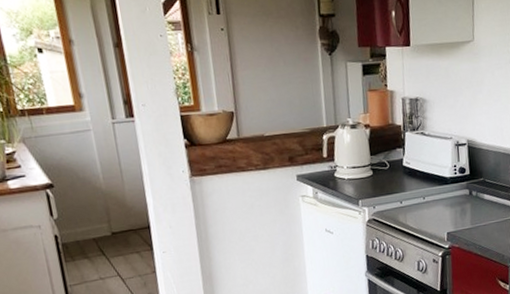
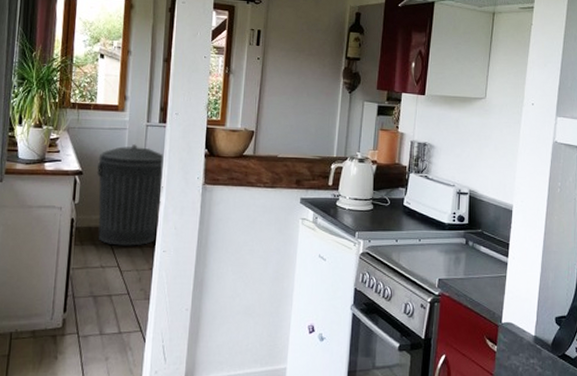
trash can: none [67,145,152,255] -> present [96,144,164,246]

